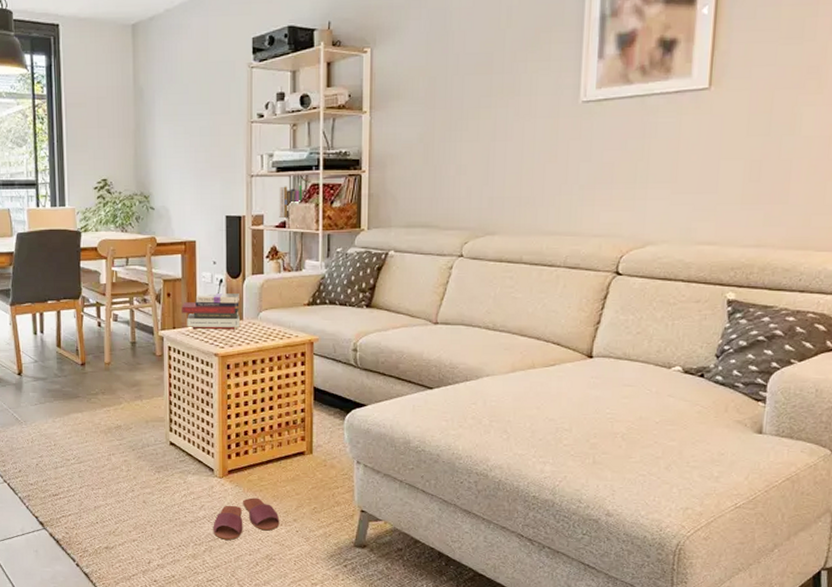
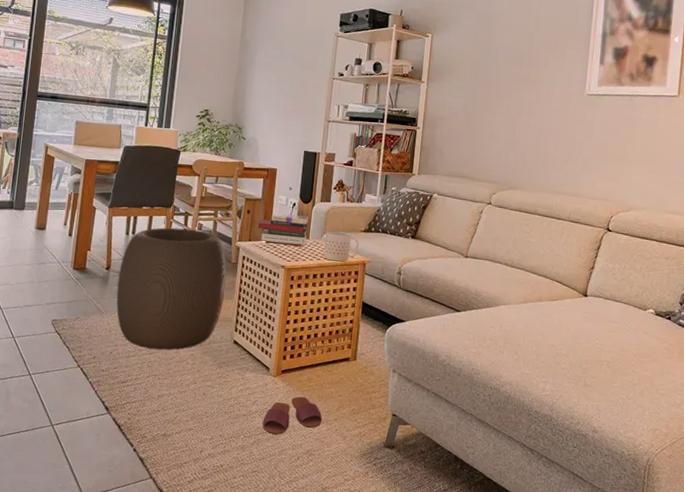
pouf: none [32,321,153,458] -> present [116,227,227,350]
mug: none [262,308,303,343] -> present [324,231,359,262]

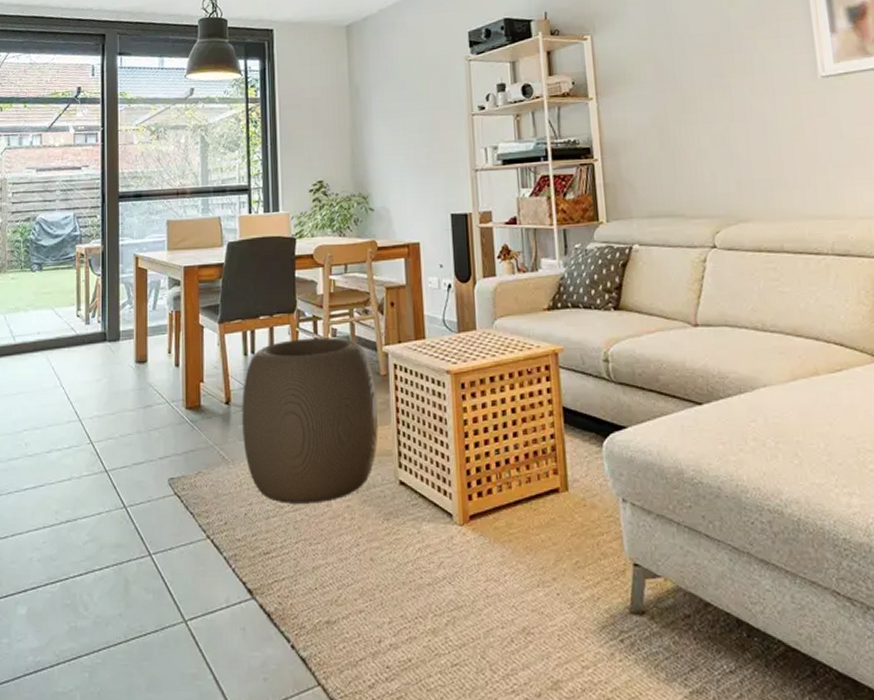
books: present [258,212,309,247] -> none [407,300,474,343]
slippers: present [262,396,322,434] -> none [455,550,536,608]
mug: present [324,231,359,262] -> none [497,314,545,355]
books: present [348,132,372,159] -> none [506,178,537,215]

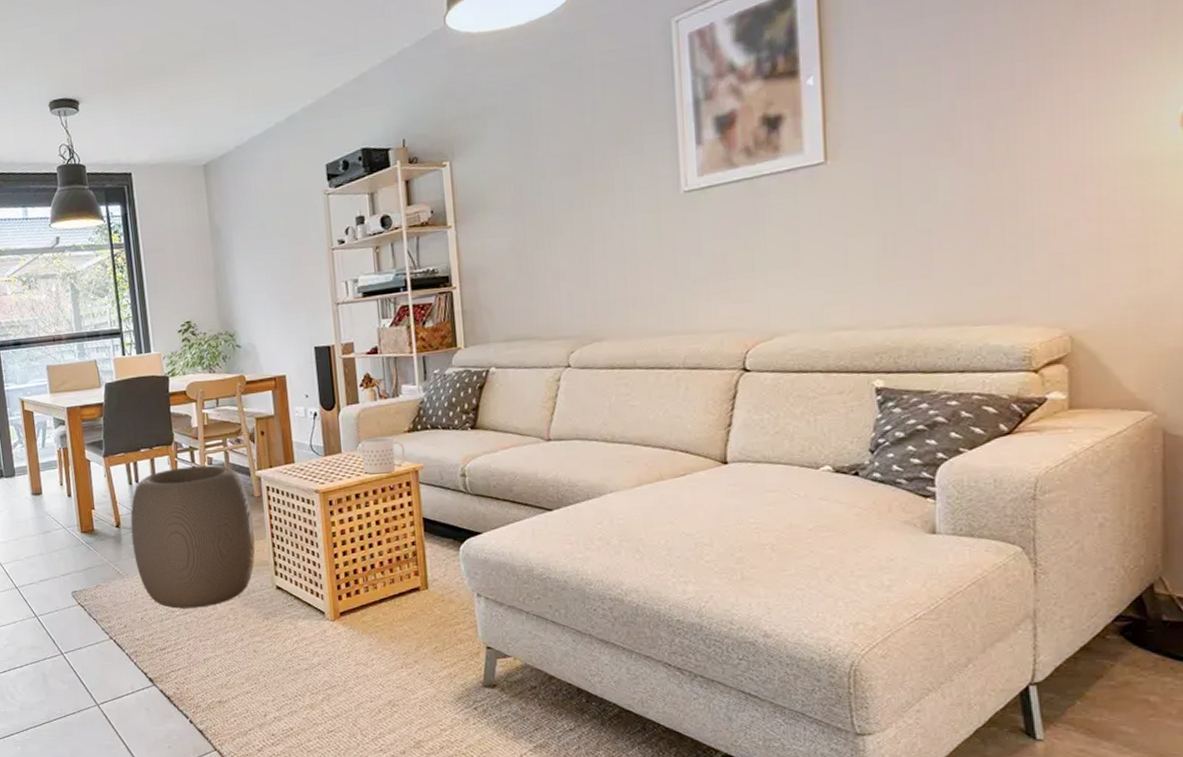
mug: none [497,314,545,355] -> present [361,436,406,474]

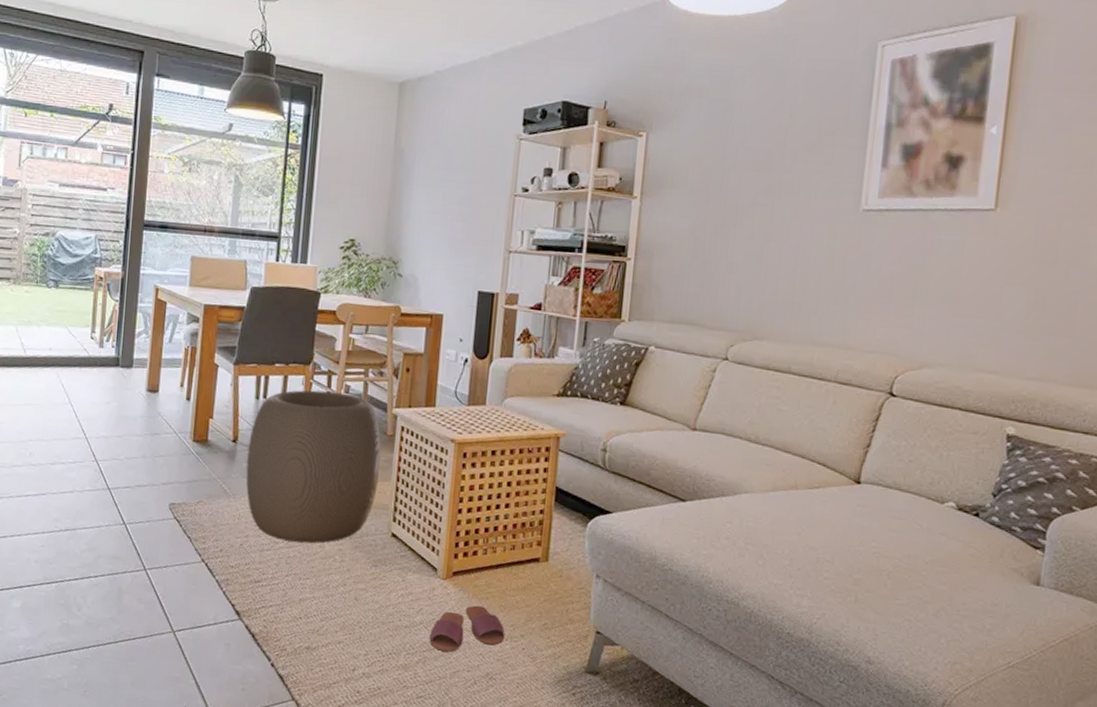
slippers: none [329,640,400,687] -> present [429,605,505,652]
mug: present [361,436,406,474] -> none [505,394,551,435]

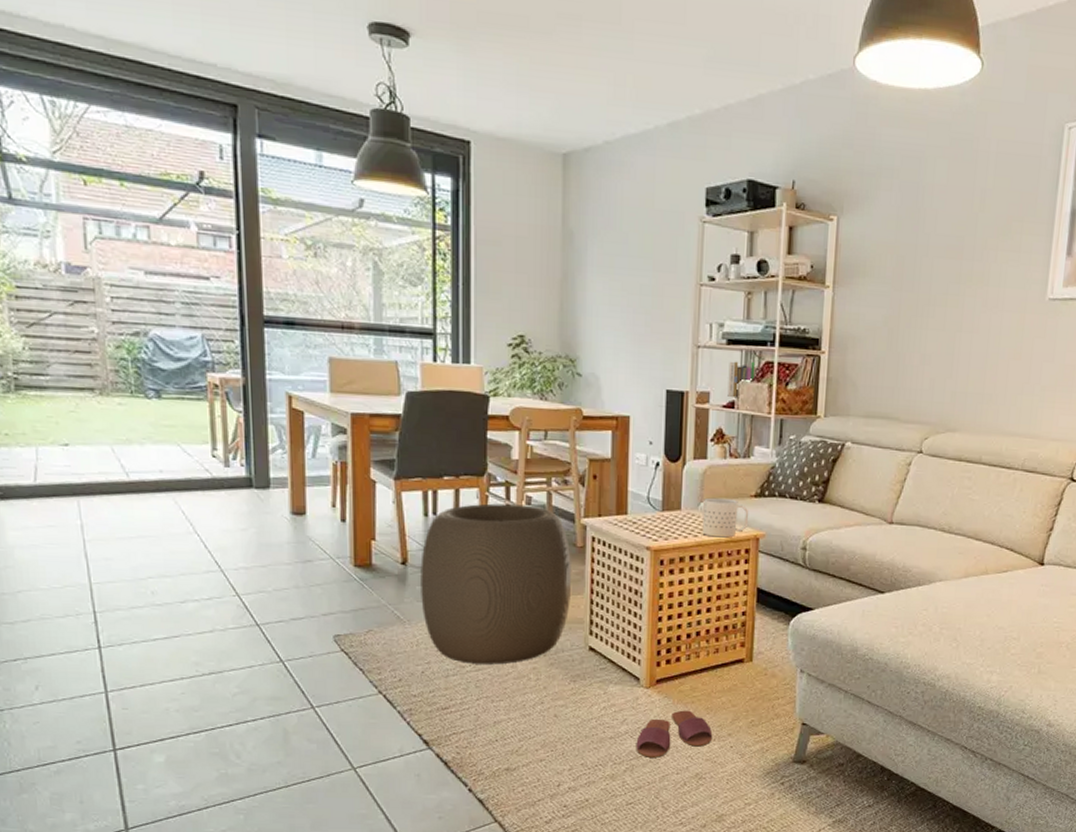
mug: none [505,394,551,435] -> present [702,497,749,538]
books: none [535,266,567,301] -> present [727,361,760,399]

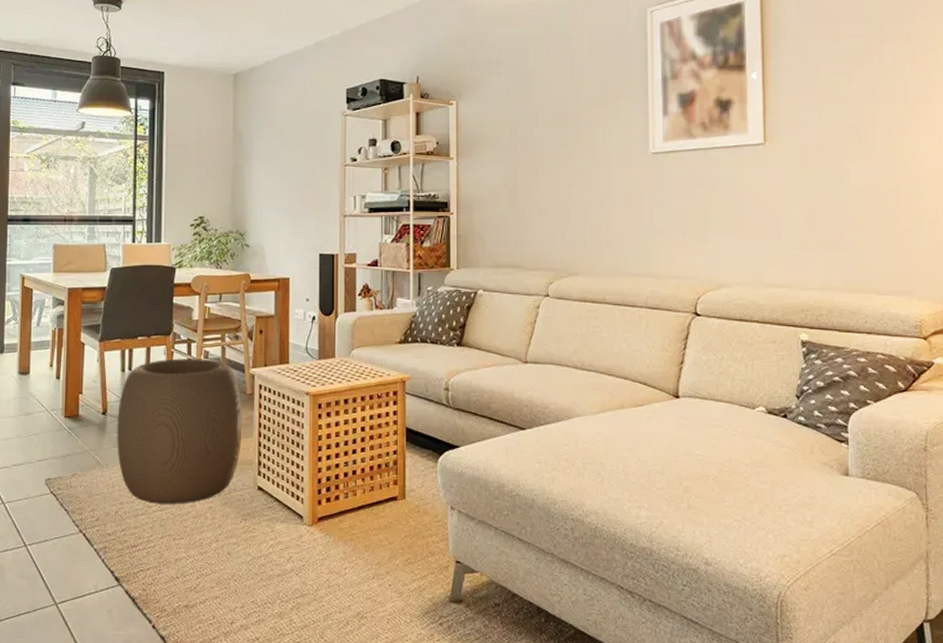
slippers: present [636,710,713,758] -> none [301,547,372,596]
mug: present [702,497,749,538] -> none [354,345,395,382]
books: present [727,361,760,399] -> none [371,226,398,258]

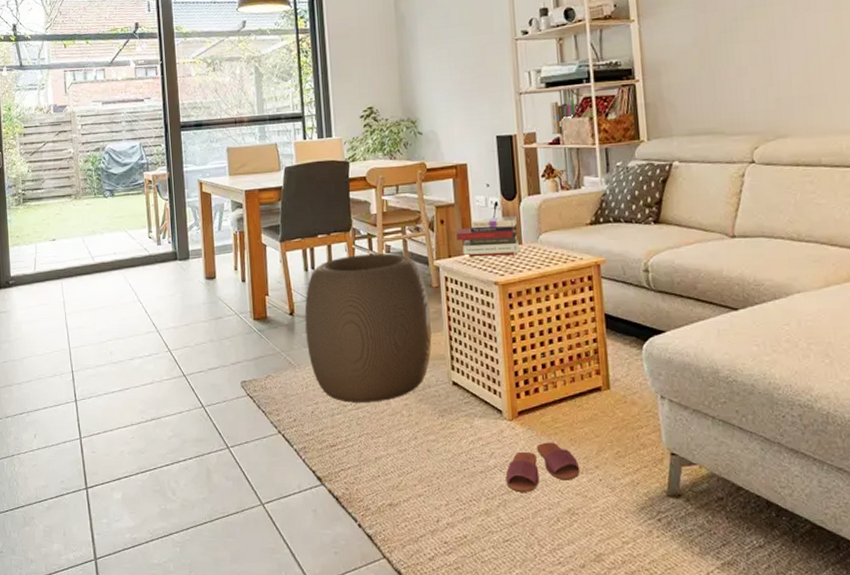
books: none [274,329,333,368] -> present [456,216,520,257]
slippers: none [301,547,372,596] -> present [505,442,580,492]
books: none [371,226,398,258] -> present [550,100,580,135]

